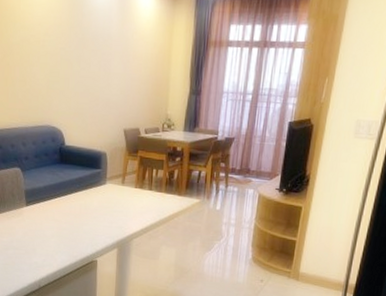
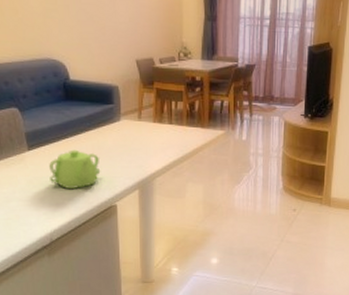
teapot: none [42,207,86,243] -> present [49,149,101,189]

